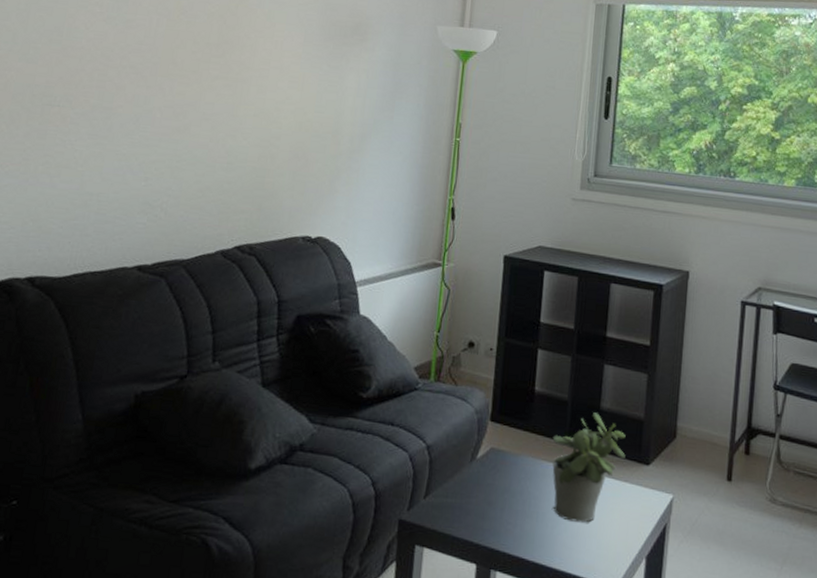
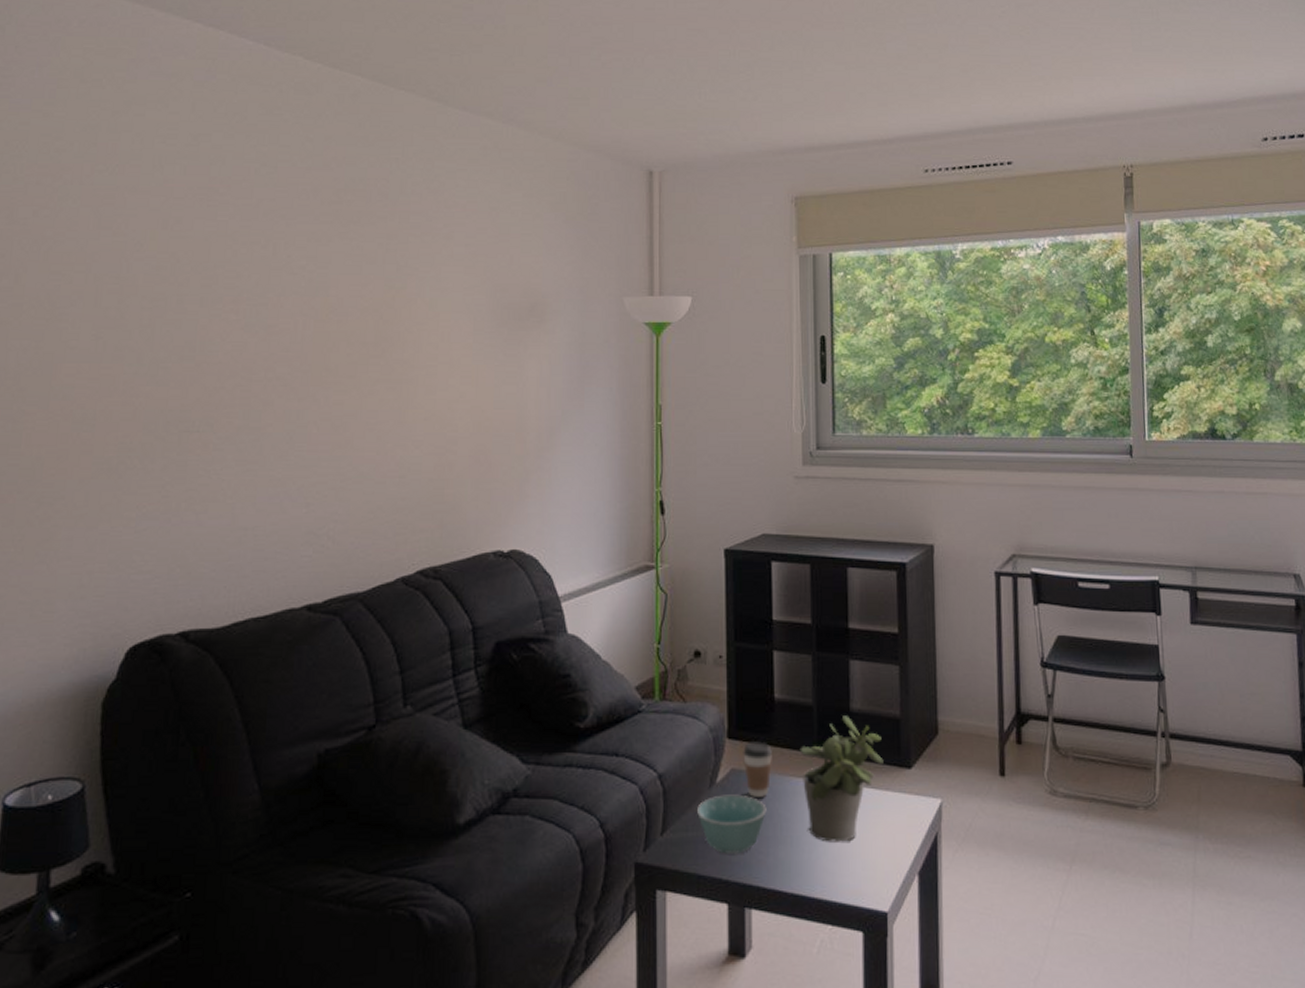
bowl: none [457,469,519,523] -> present [697,794,767,855]
coffee cup: none [501,426,528,475] -> present [743,741,772,797]

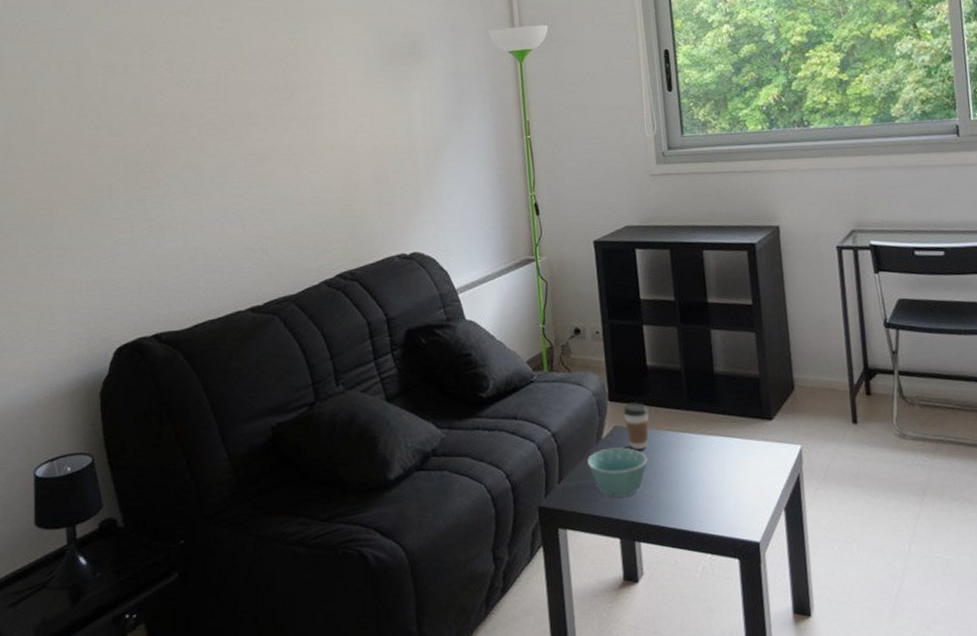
potted plant: present [800,716,884,842] -> none [672,377,747,485]

